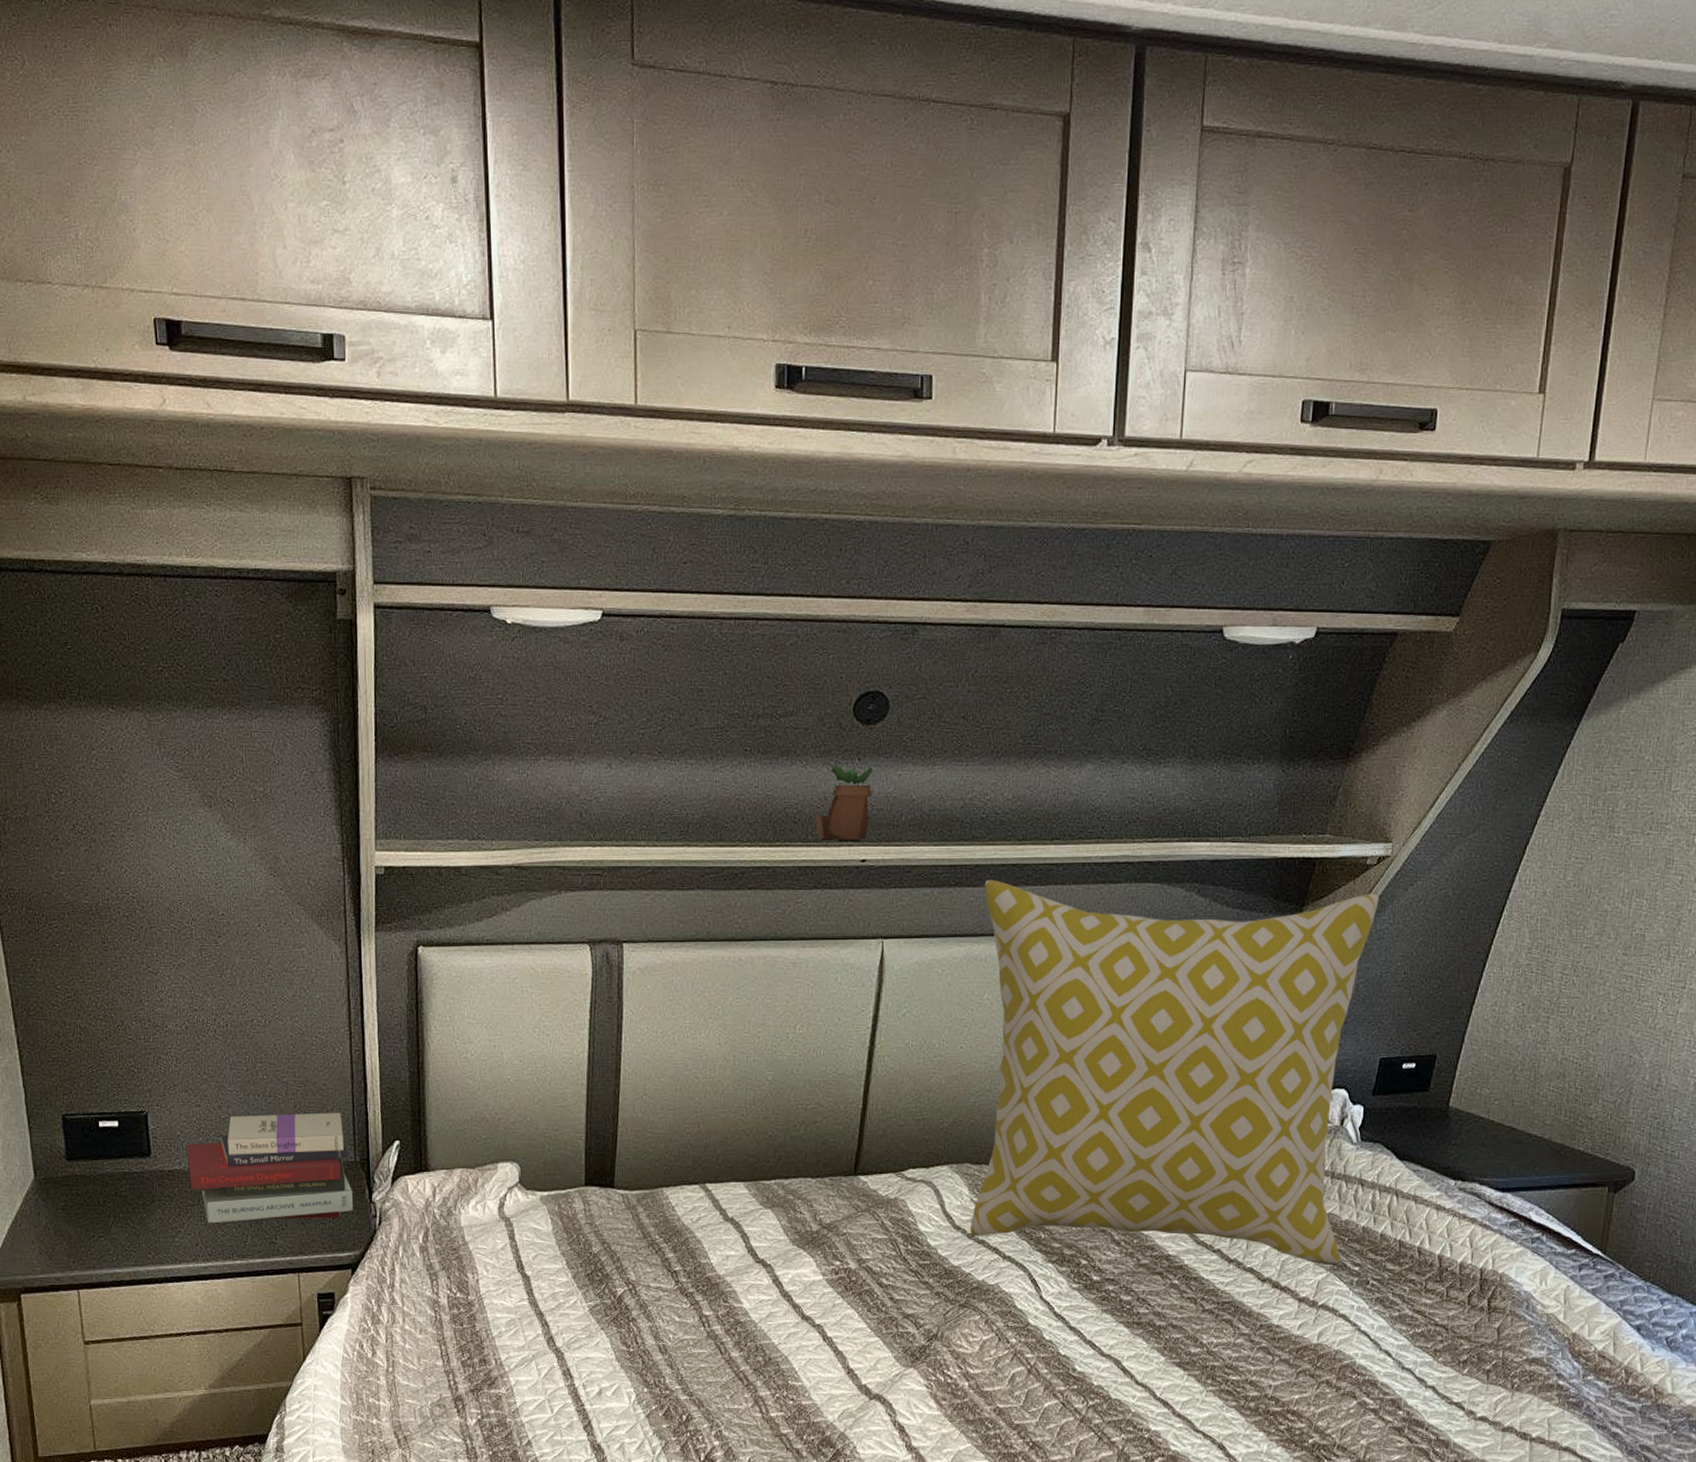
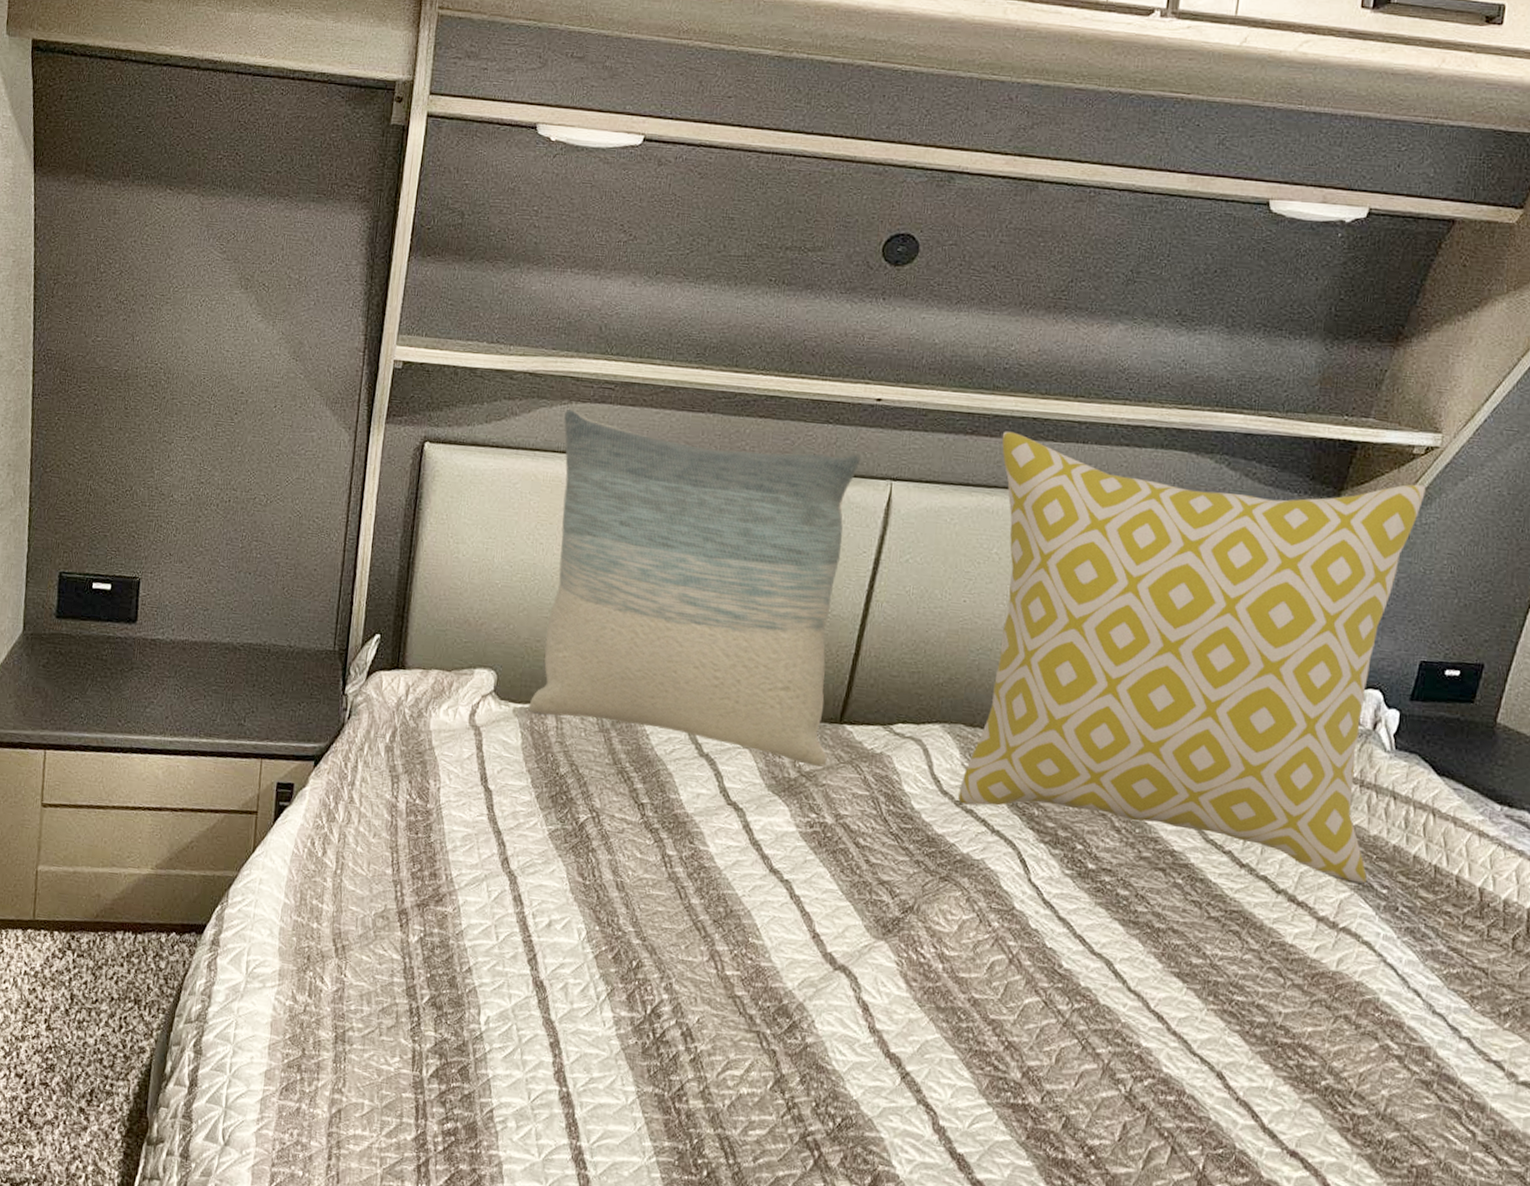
books: present [186,1112,353,1224] -> none [169,591,328,707]
pillow: none [555,899,850,1217] -> present [528,409,860,767]
succulent plant: present [814,764,875,840] -> none [833,302,900,379]

